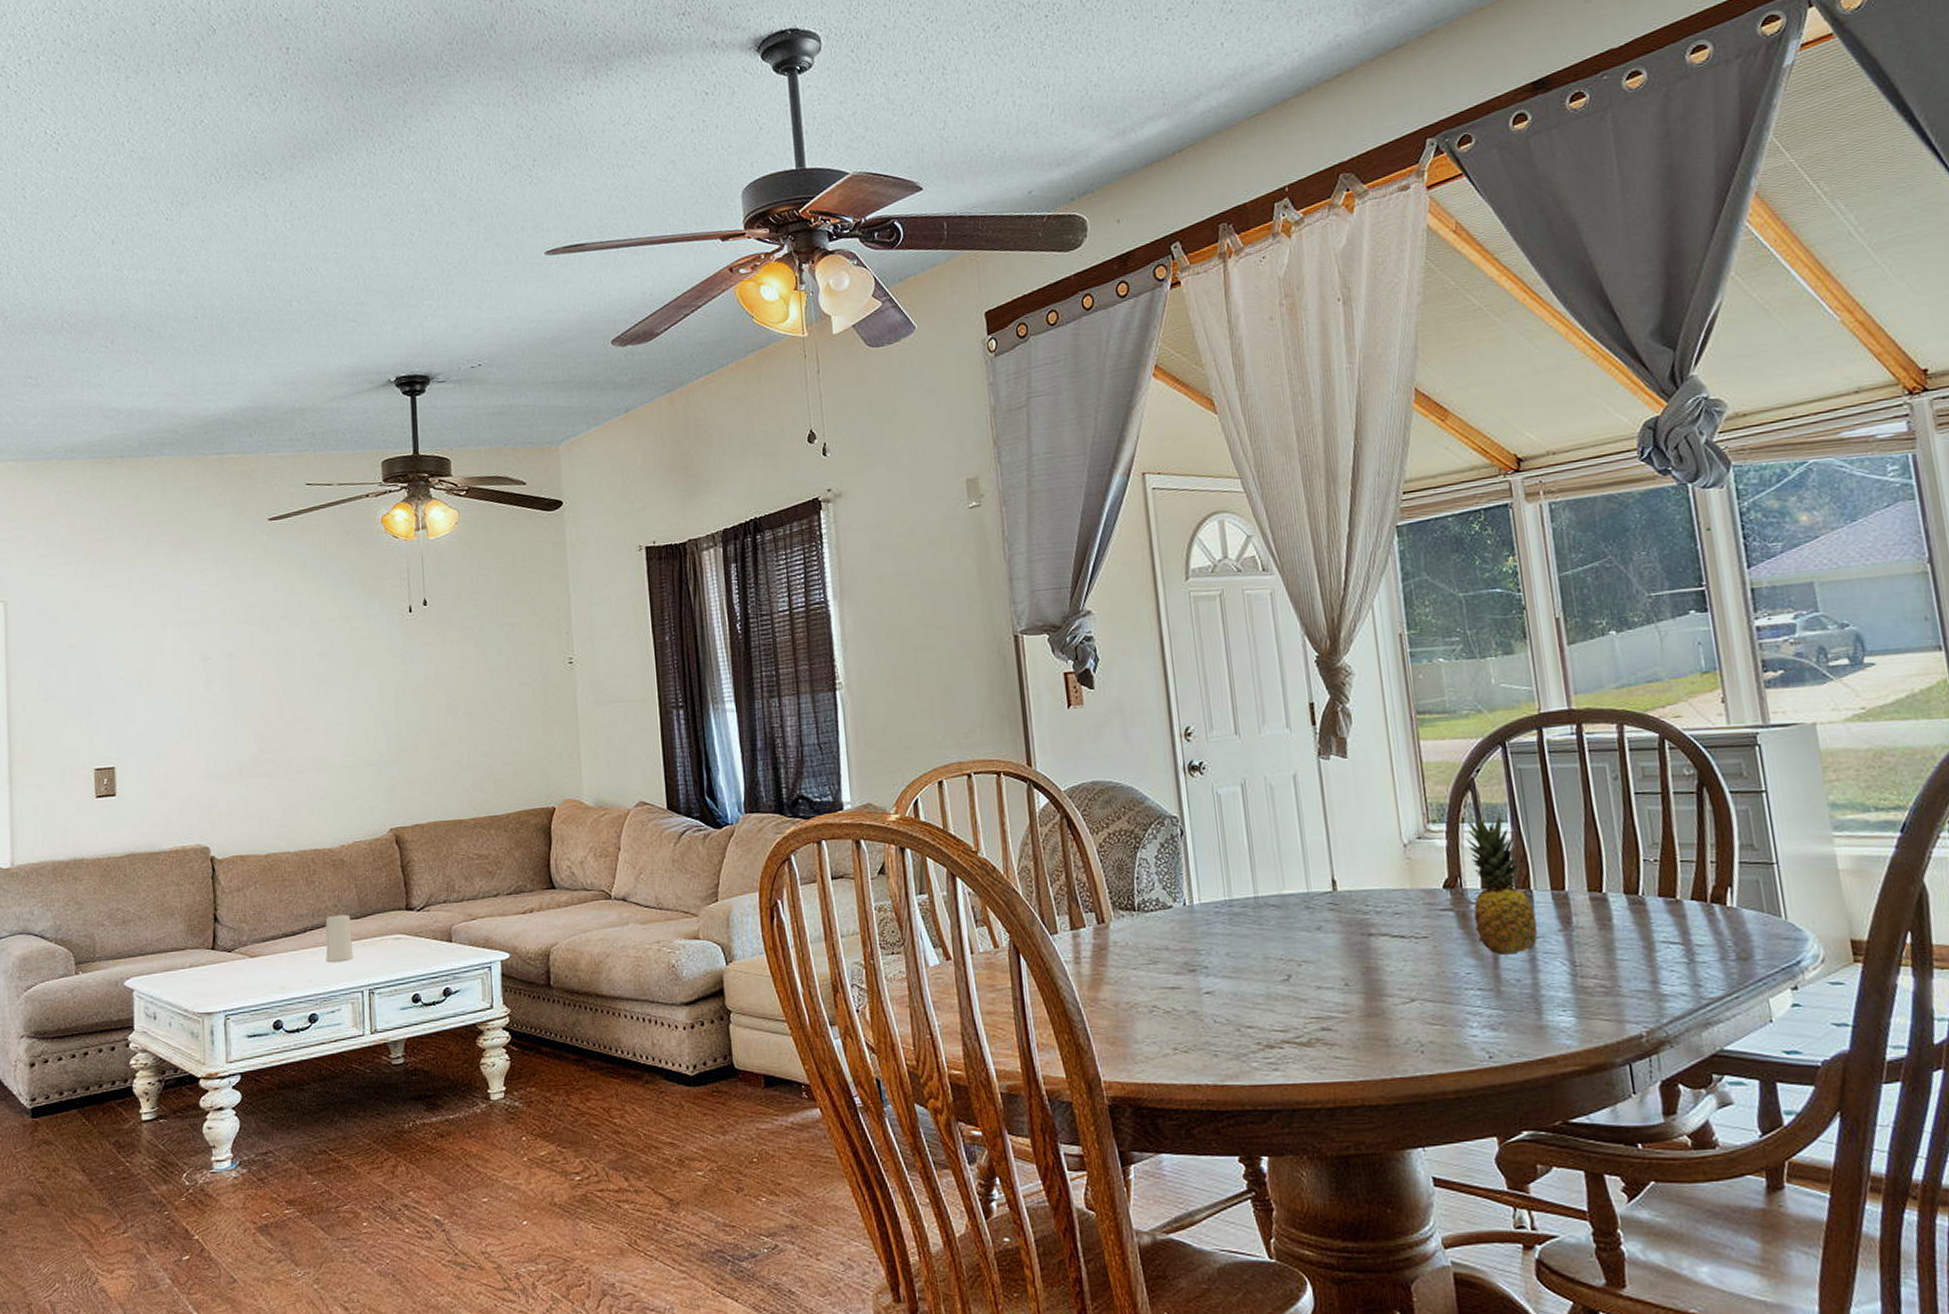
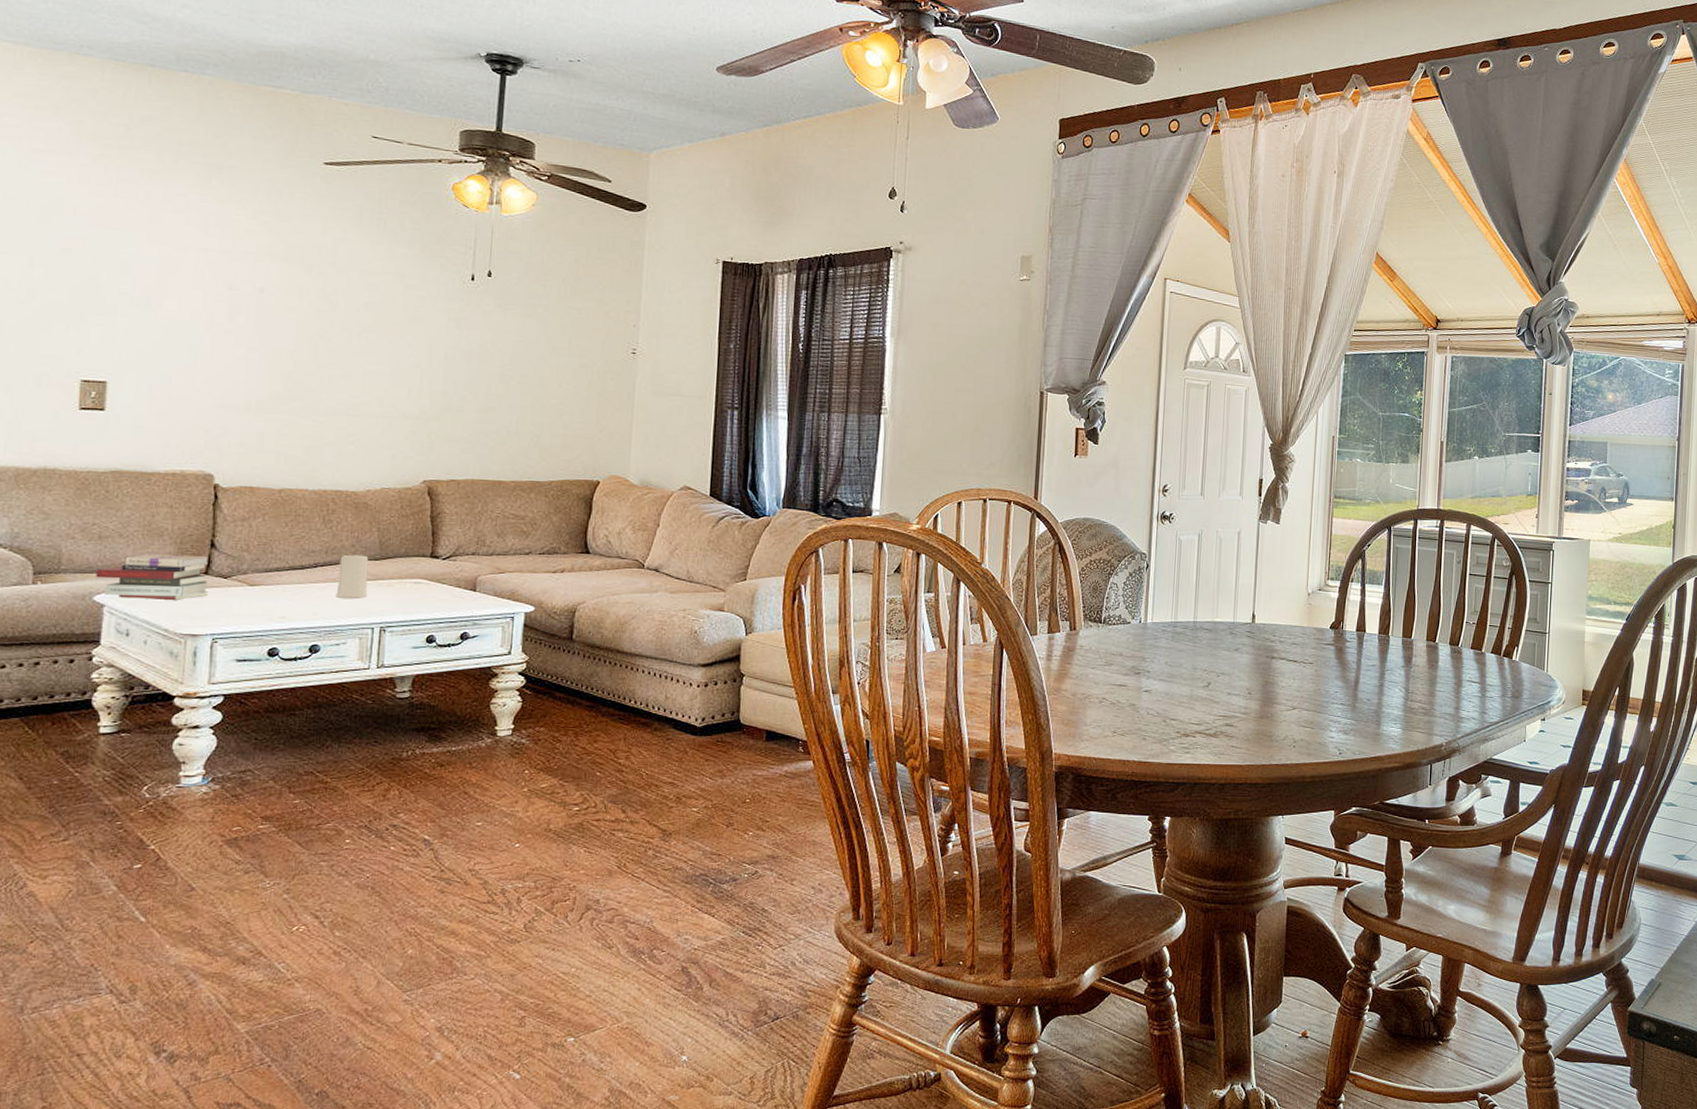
books: none [124,931,216,981] -> present [95,554,208,600]
fruit: present [1466,815,1538,955] -> none [1346,579,1389,681]

